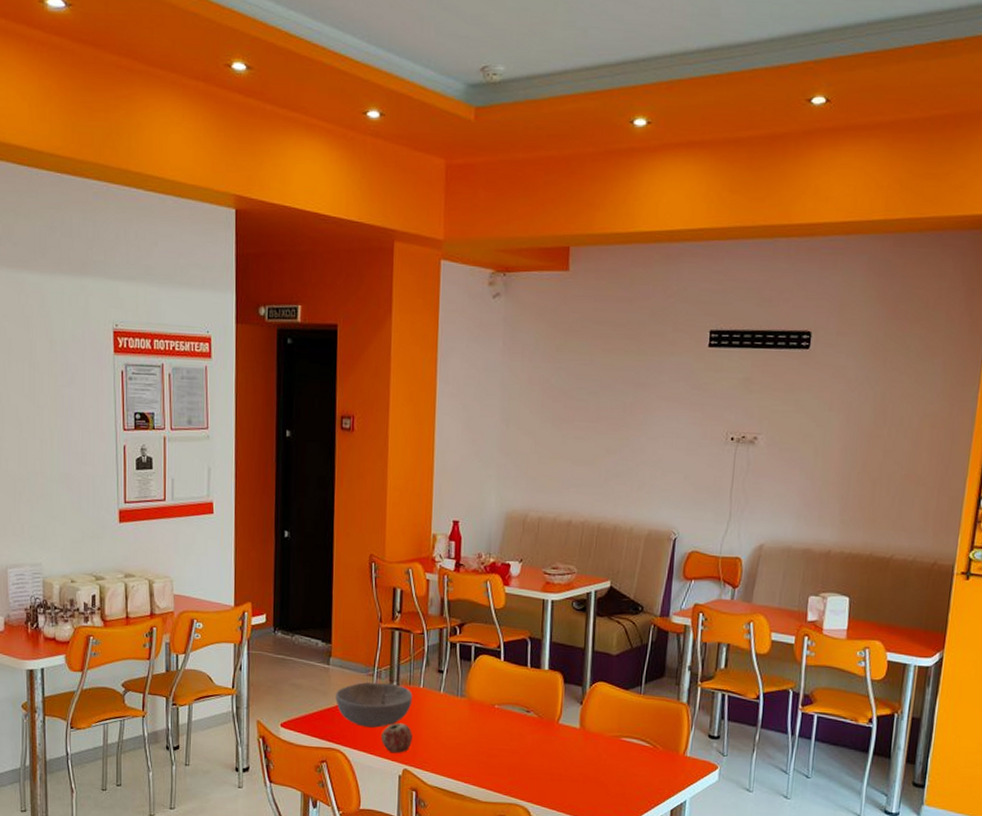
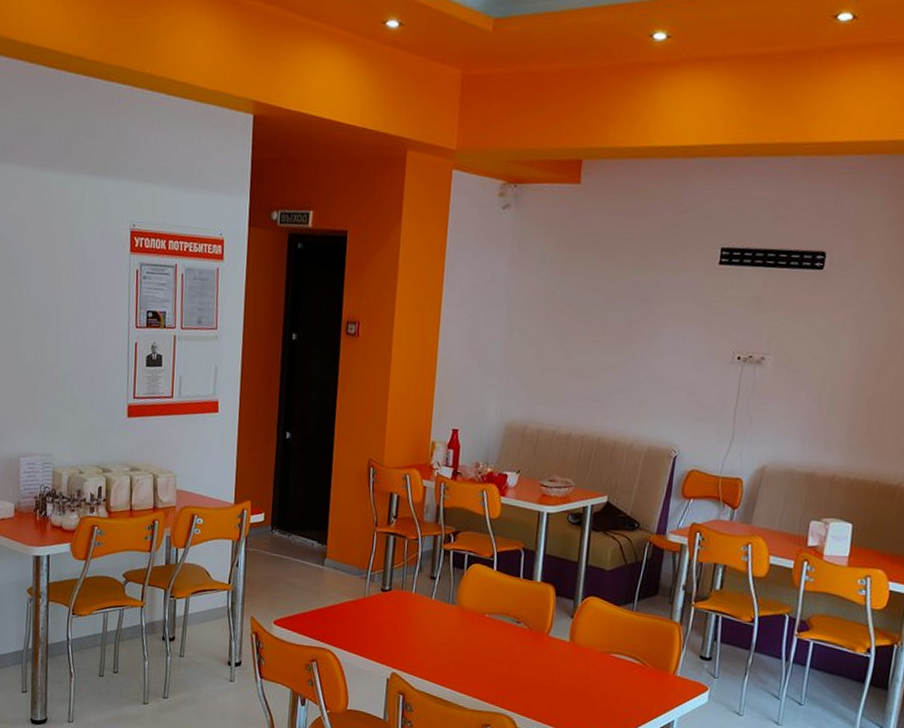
bowl: present [335,682,413,728] -> none [328,584,405,631]
apple: present [380,723,412,754] -> none [370,626,402,657]

